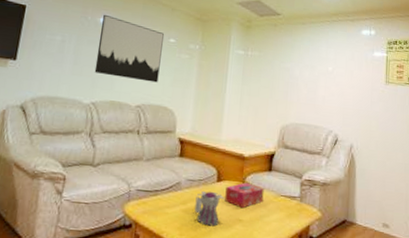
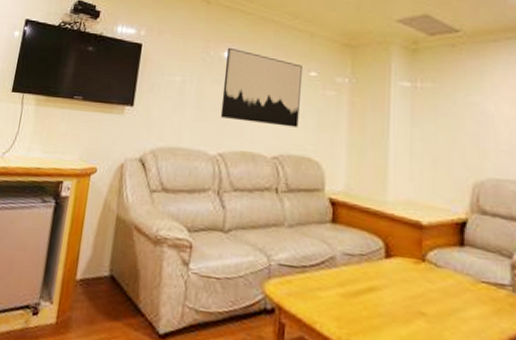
teapot: present [194,190,225,226] -> none [356,269,398,320]
tissue box: present [225,182,264,209] -> none [398,260,455,297]

